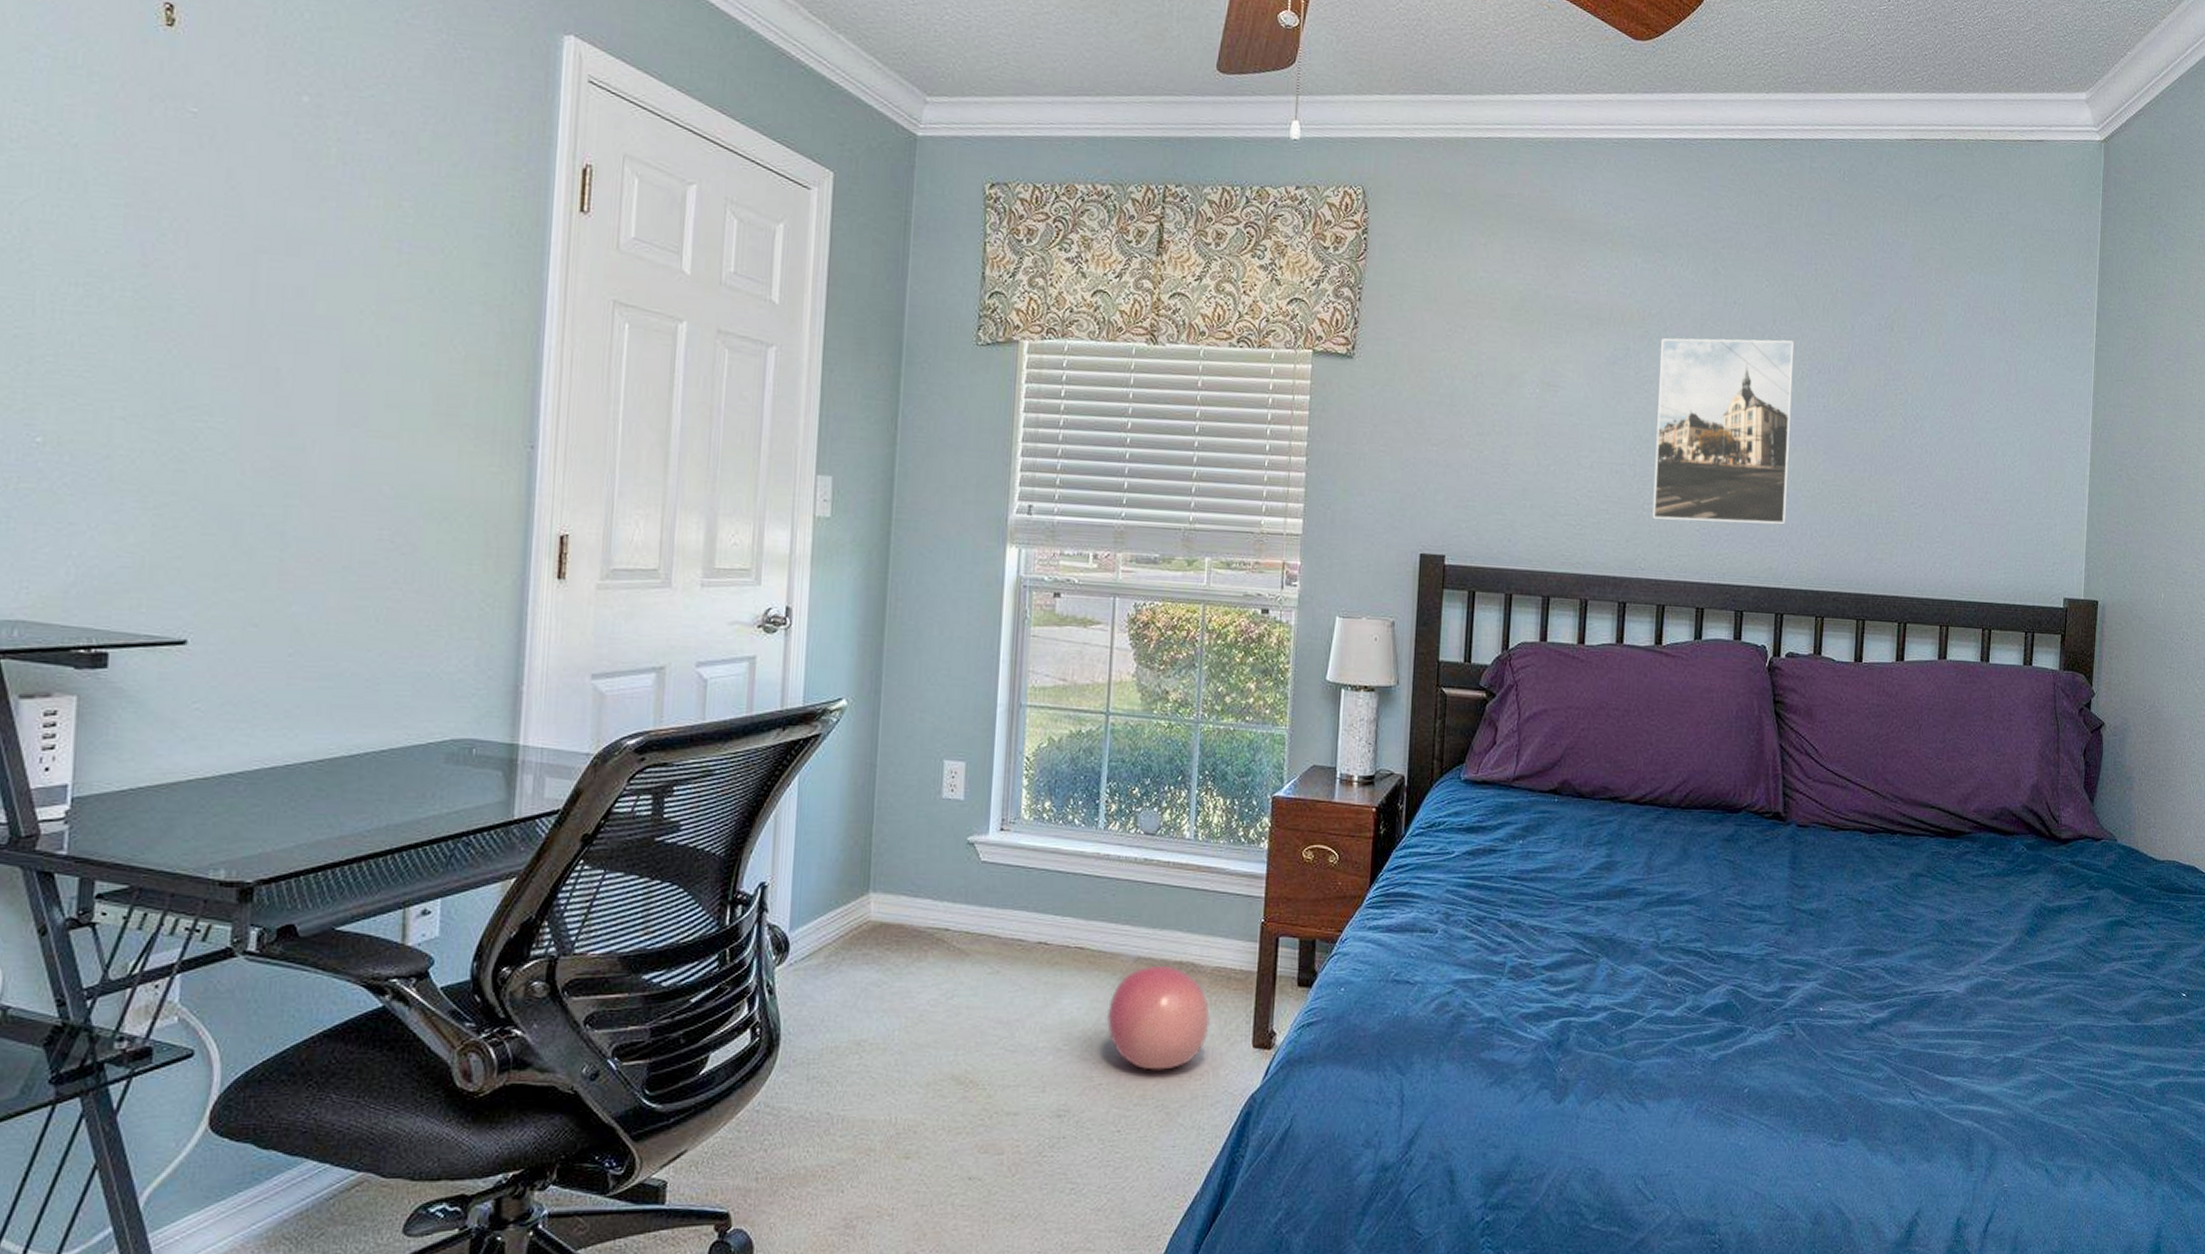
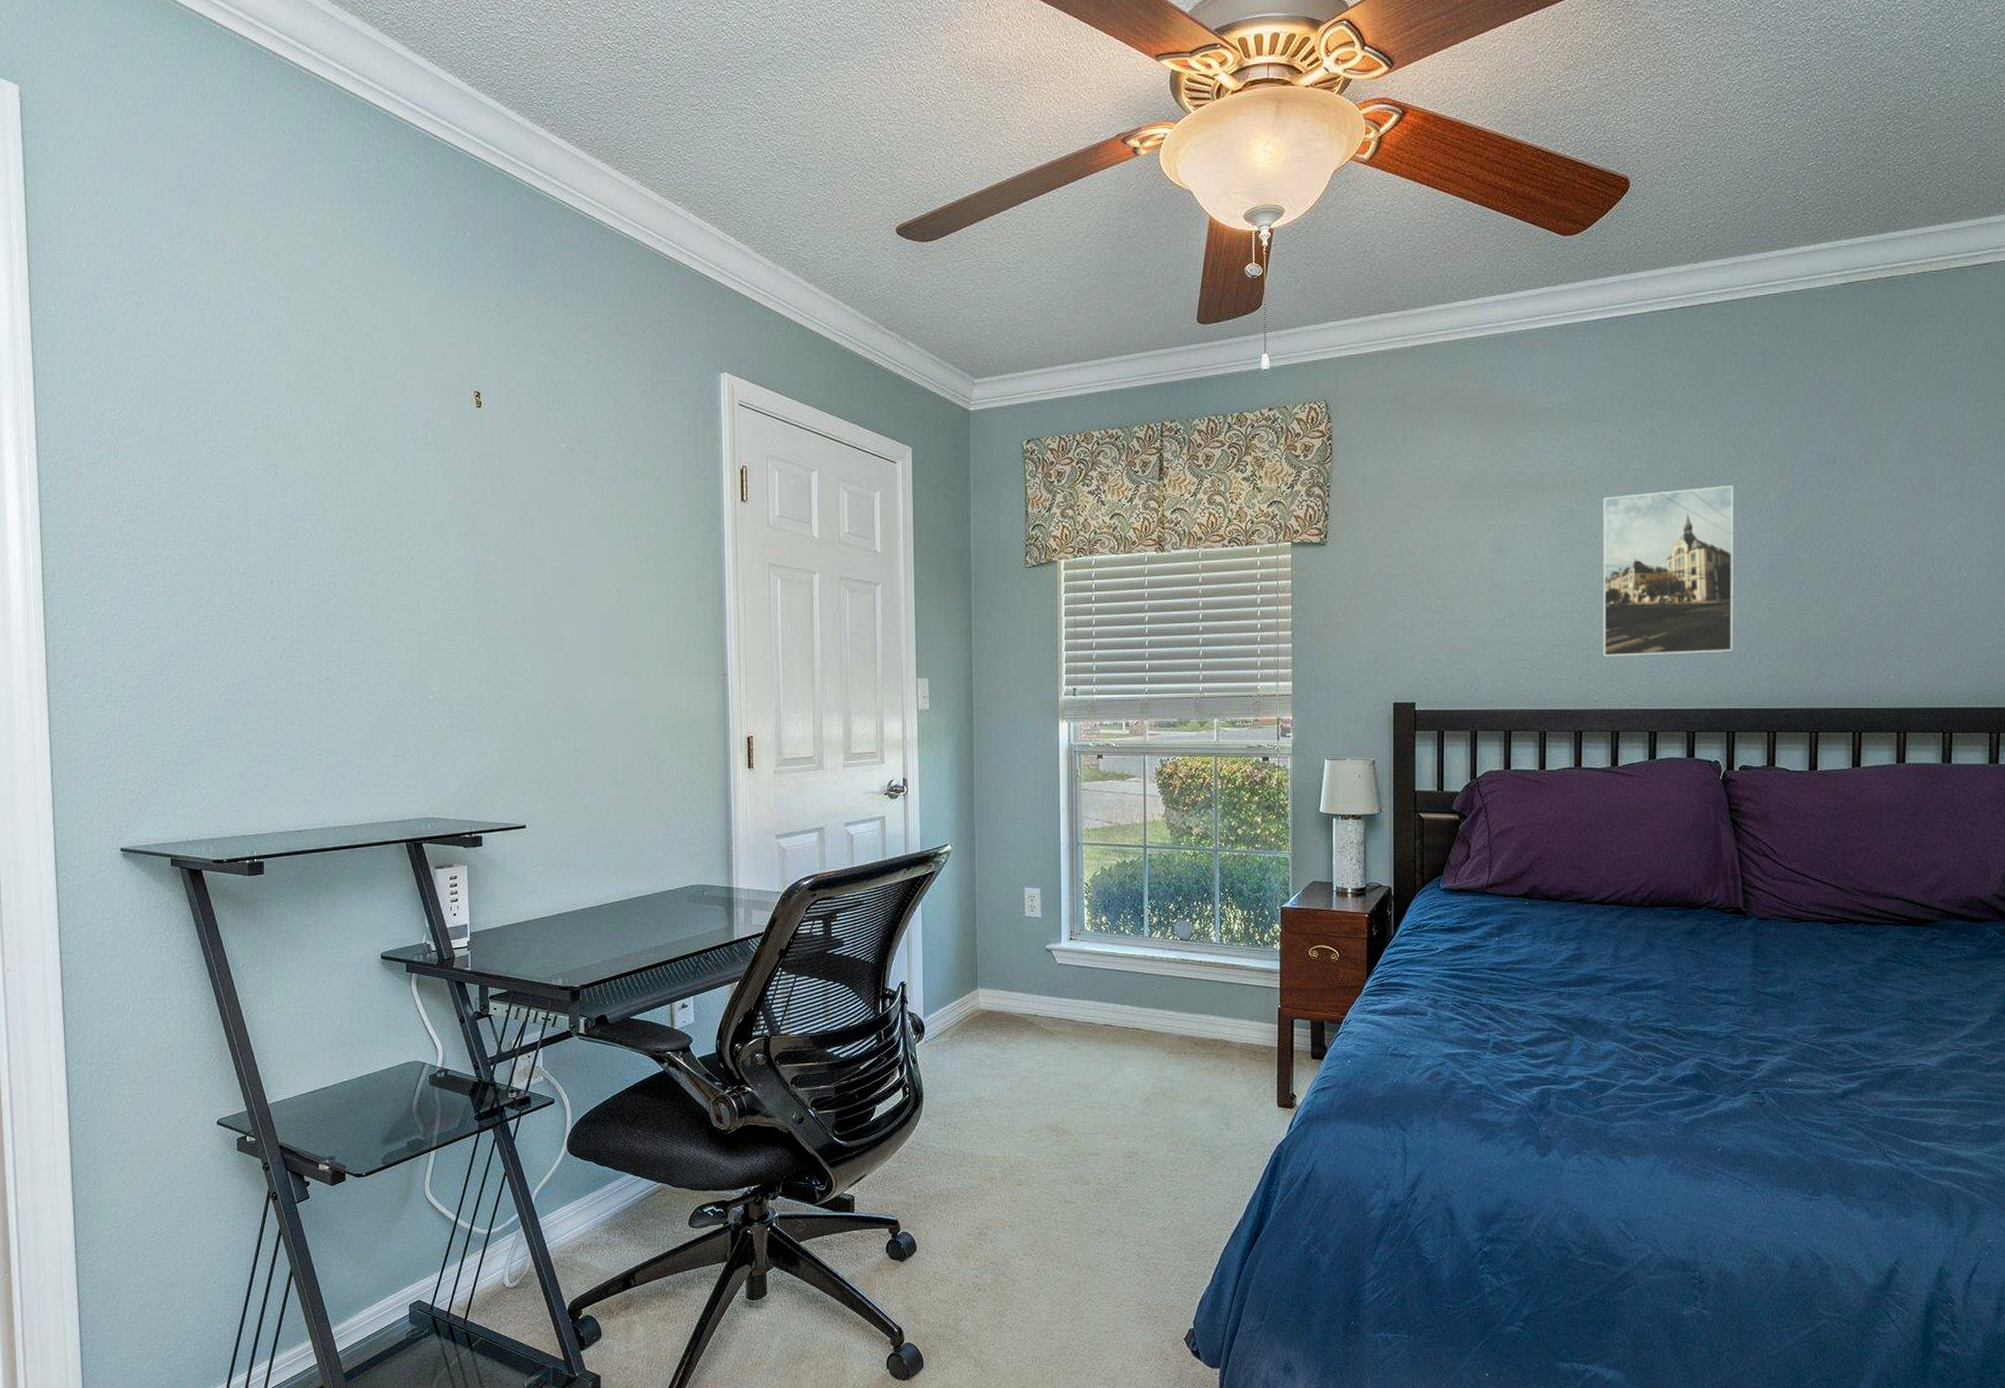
ball: present [1106,965,1211,1070] -> none [1160,1042,1243,1123]

